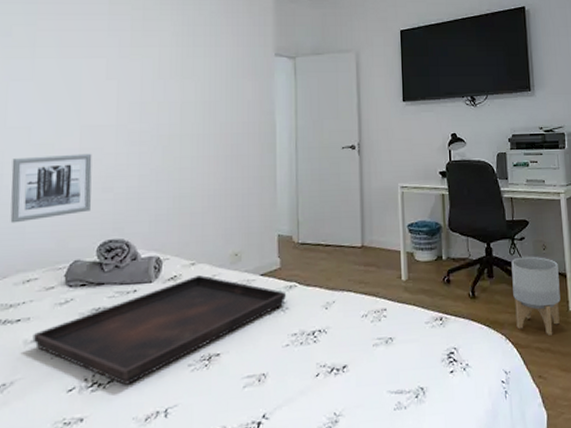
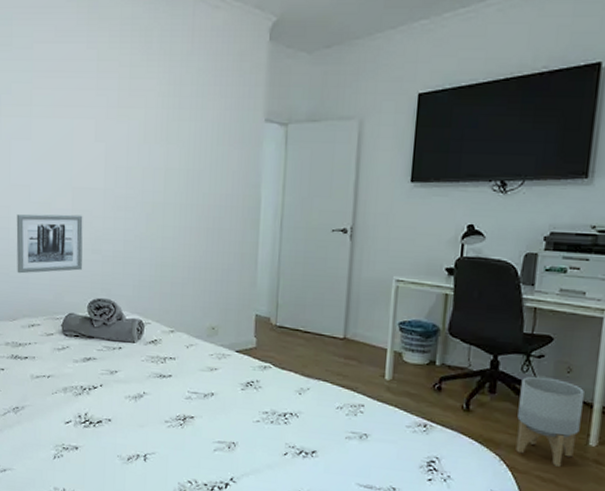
serving tray: present [32,275,286,385] -> none [37,342,260,427]

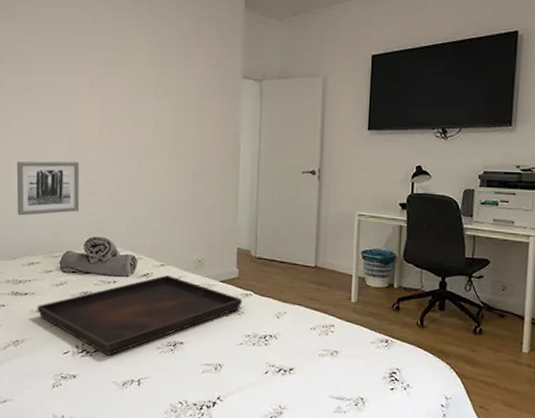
serving tray: none [37,342,260,427] -> present [37,275,242,356]
planter: present [515,376,584,467] -> none [463,294,517,372]

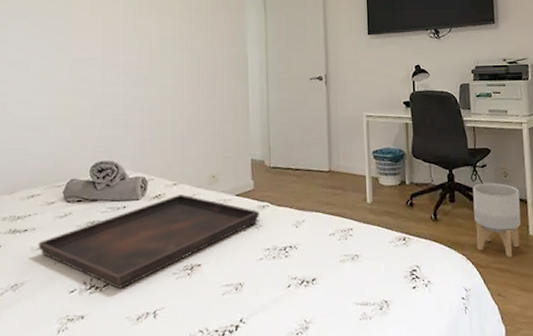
wall art: present [16,161,80,216] -> none [13,84,84,146]
planter: none [463,294,517,372] -> present [473,183,521,257]

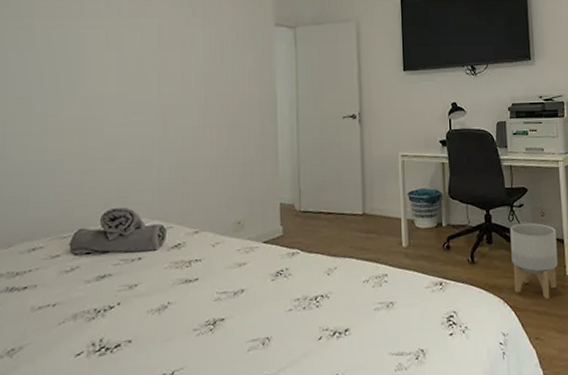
serving tray: present [38,194,259,289] -> none [40,243,288,349]

